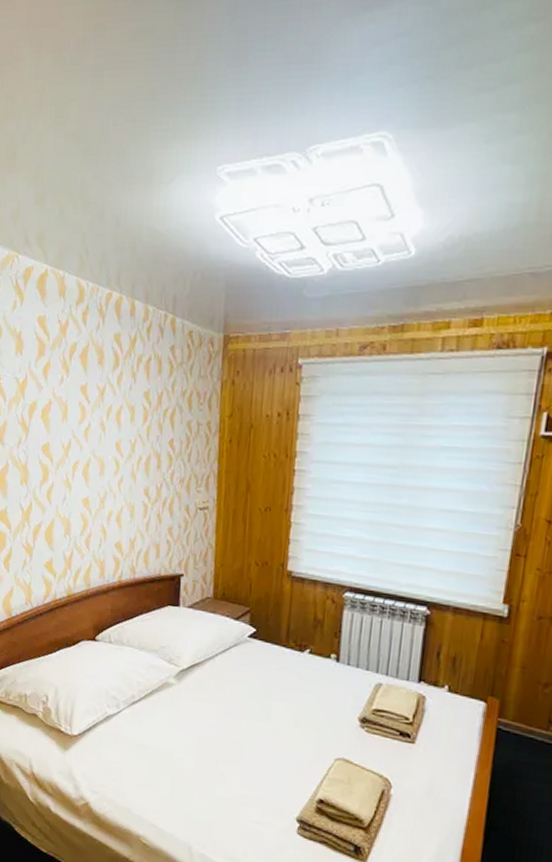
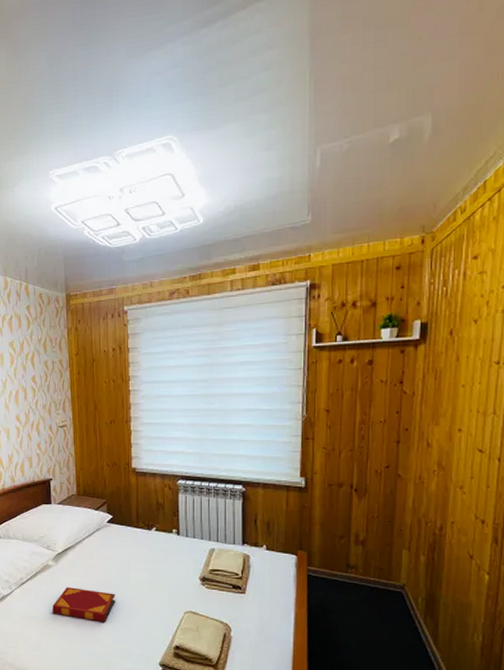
hardback book: none [168,713,250,761] -> present [52,587,115,622]

